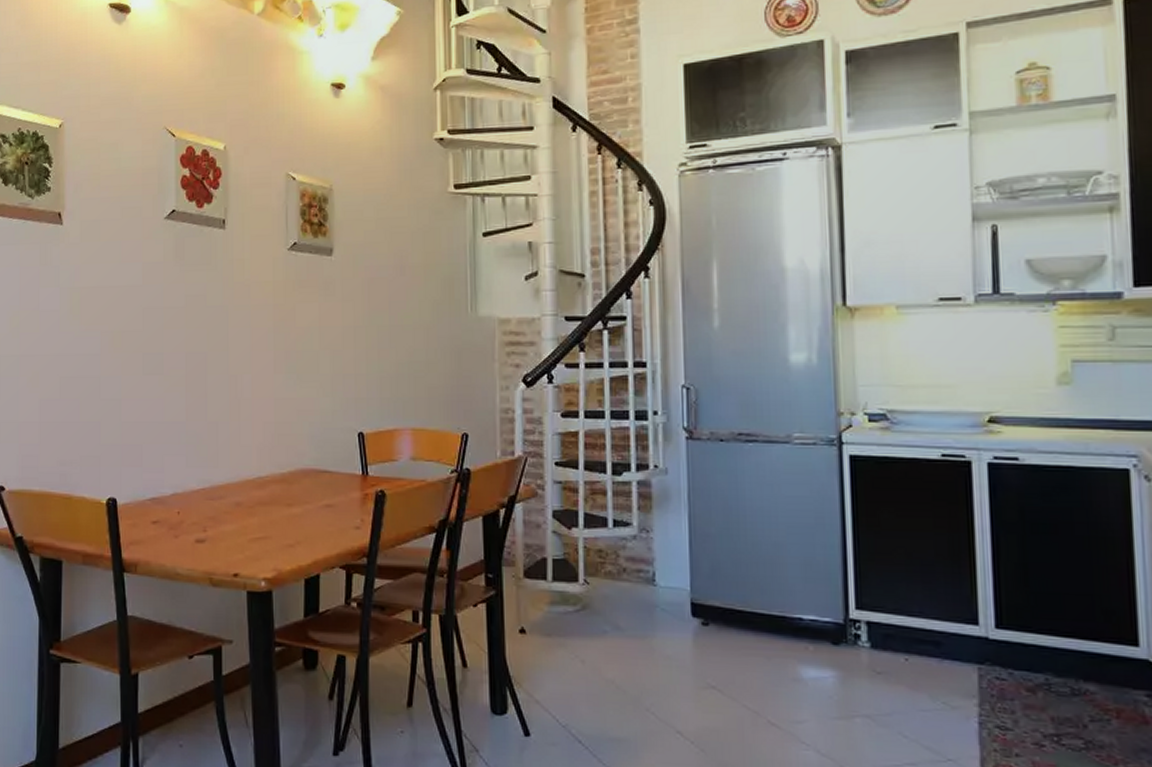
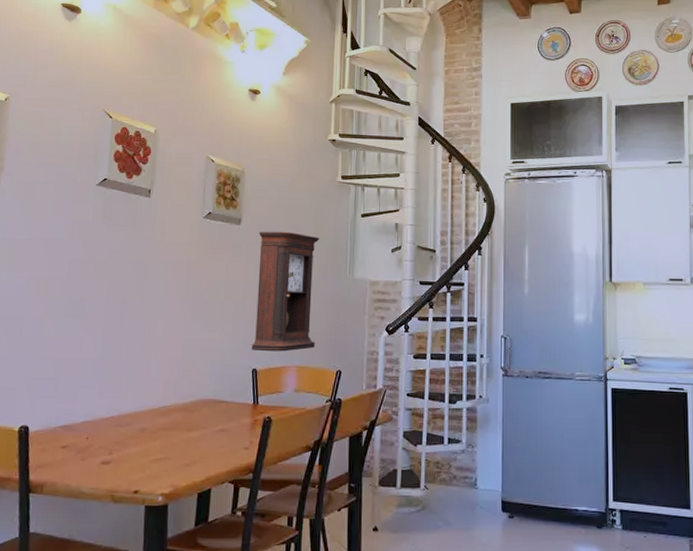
pendulum clock: none [355,260,434,411] -> present [251,231,320,352]

